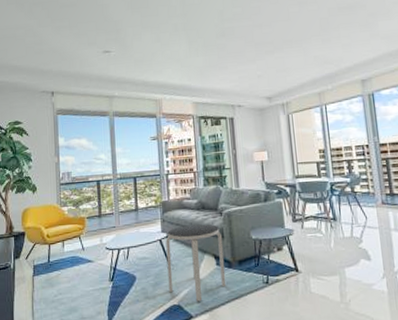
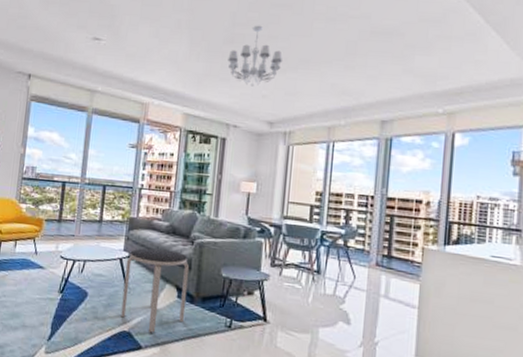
chandelier: none [223,17,269,70] -> present [228,25,282,87]

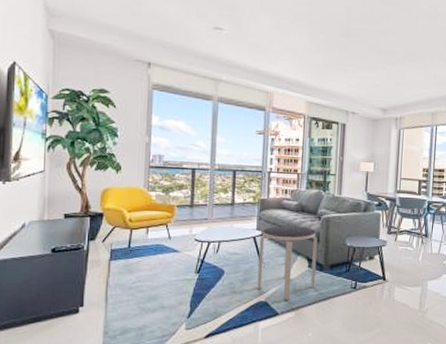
chandelier: present [228,25,282,87] -> none [345,20,393,77]

